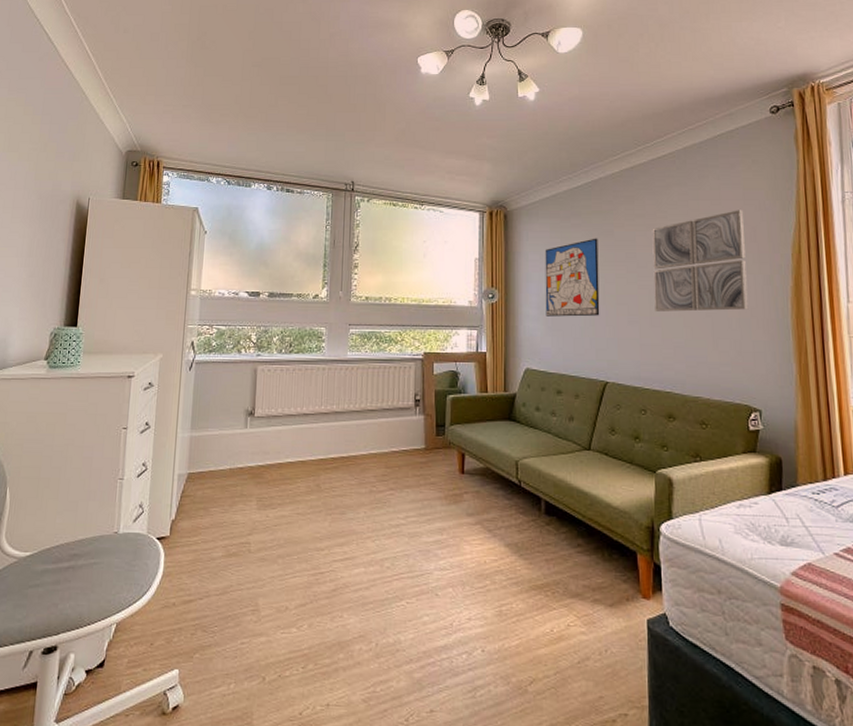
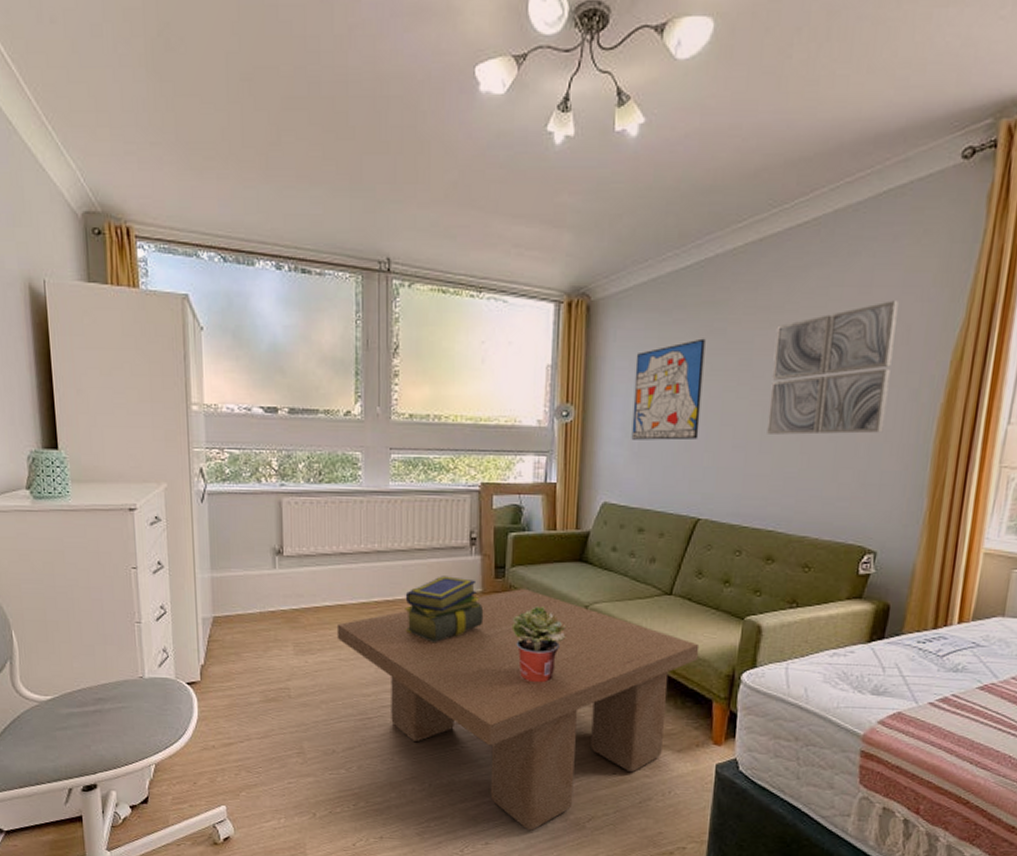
coffee table: none [296,444,620,696] -> present [336,588,700,831]
stack of books: none [357,434,427,497] -> present [405,576,484,643]
potted plant: none [451,462,500,536] -> present [511,606,567,683]

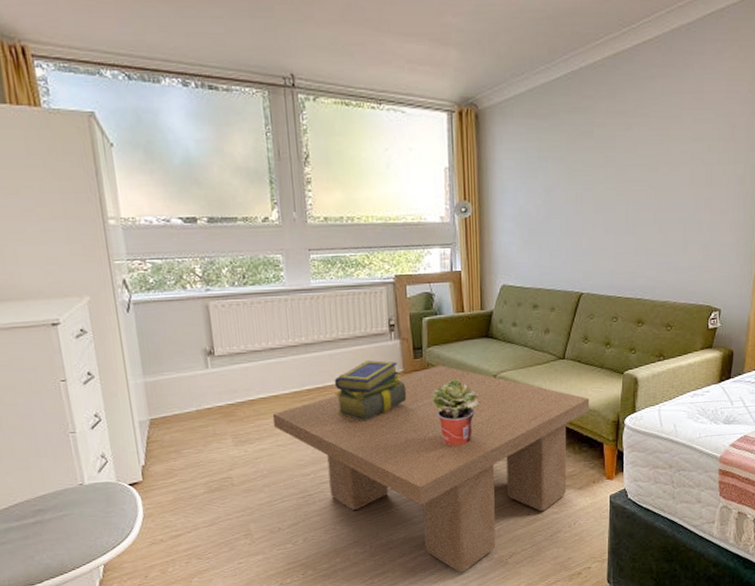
wall art: present [631,338,706,441] -> none [520,140,577,230]
wall art: present [767,300,900,435] -> none [631,104,725,218]

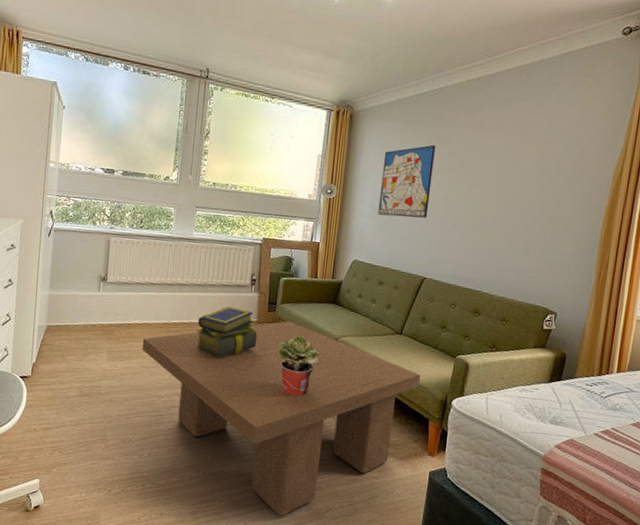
wall art: none [520,140,577,230] -> present [377,144,436,218]

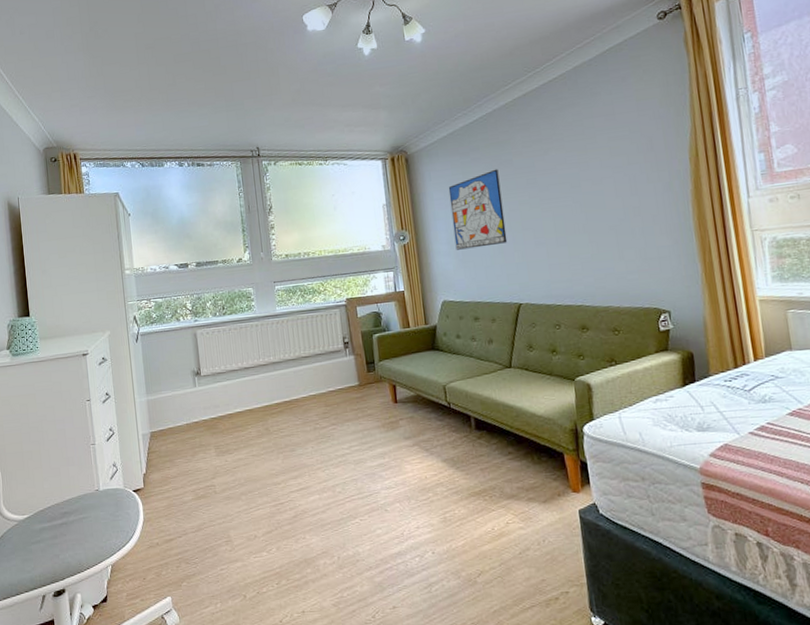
coffee table: present [142,320,421,516] -> none [247,377,544,591]
stack of books: present [195,306,258,359] -> none [298,375,364,433]
potted plant: present [278,336,320,397] -> none [386,391,432,456]

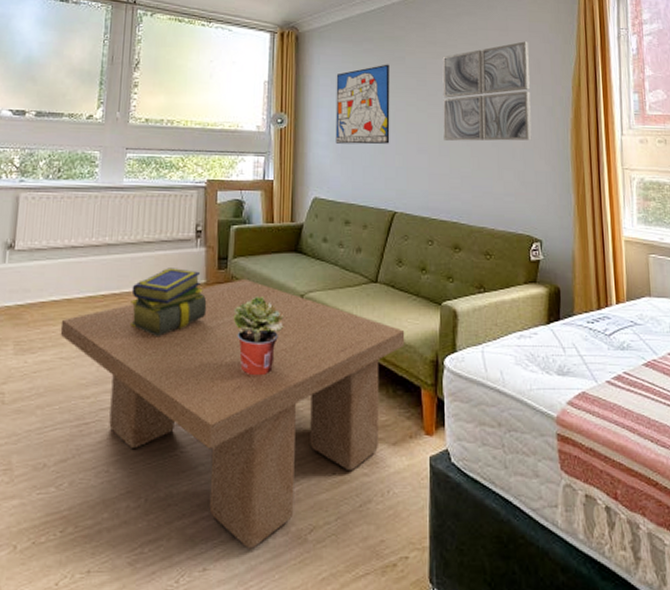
coffee table: none [247,377,544,591] -> present [60,278,405,549]
stack of books: none [298,375,364,433] -> present [129,268,207,337]
potted plant: none [386,391,432,456] -> present [233,297,284,376]
wall art: none [549,121,651,231] -> present [442,41,532,141]

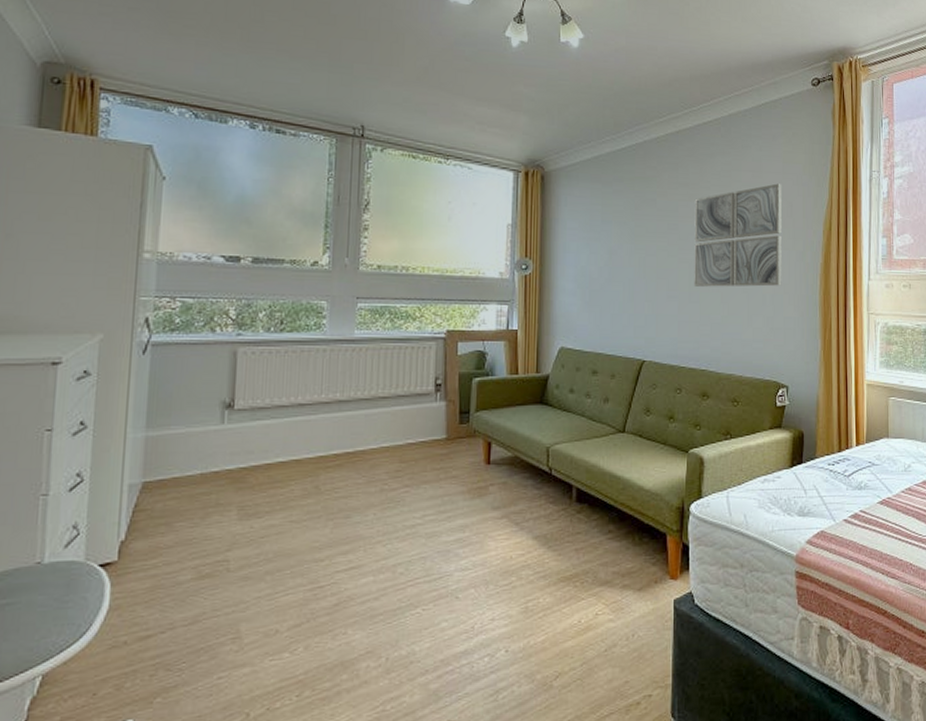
coffee table: present [60,278,405,549] -> none [289,432,652,699]
stack of books: present [129,268,207,337] -> none [365,423,448,496]
potted plant: present [233,297,284,376] -> none [476,450,530,531]
wall art: present [335,64,390,145] -> none [583,206,640,291]

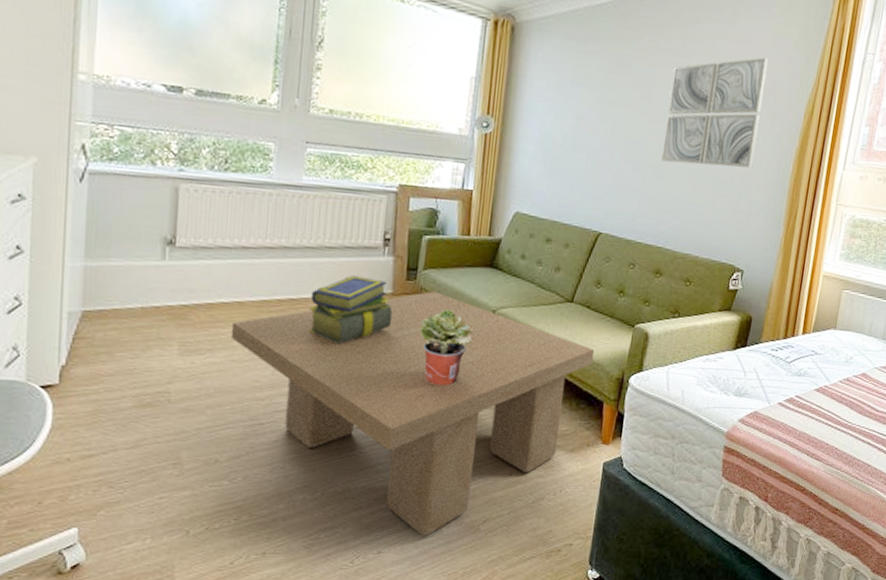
coffee table: none [289,432,652,699] -> present [230,290,595,536]
stack of books: none [365,423,448,496] -> present [308,275,393,345]
potted plant: none [476,450,530,531] -> present [419,309,474,386]

